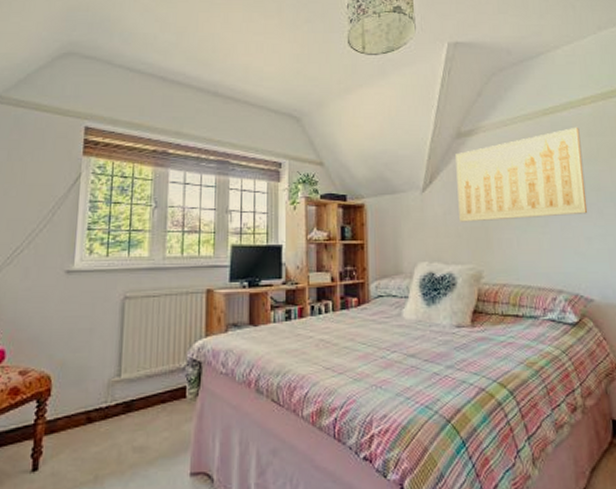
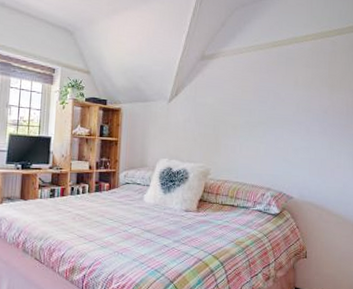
wall art: present [455,127,588,222] -> none [196,58,300,130]

